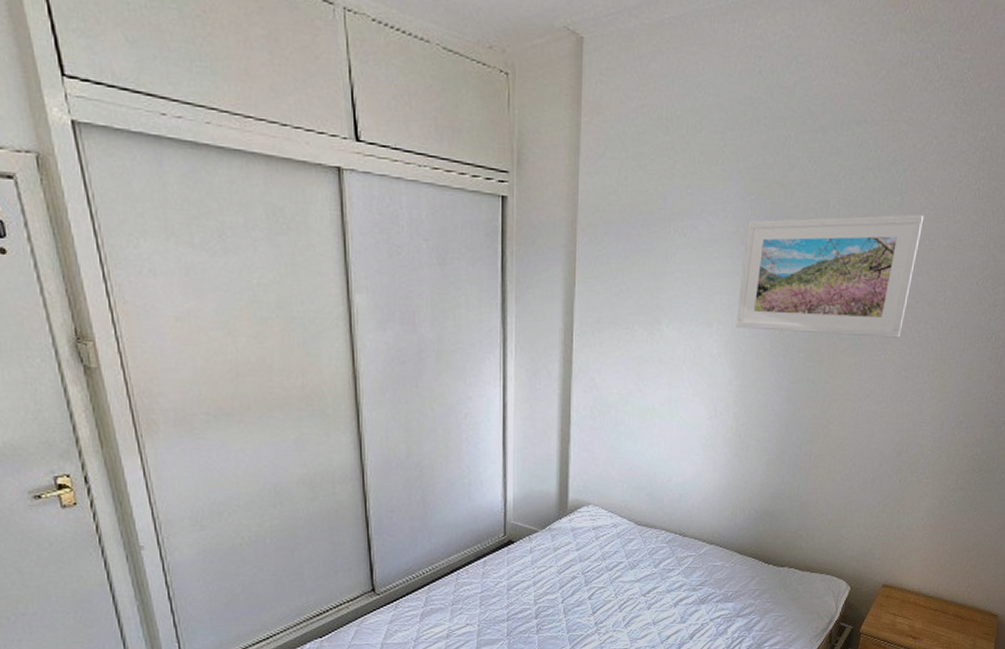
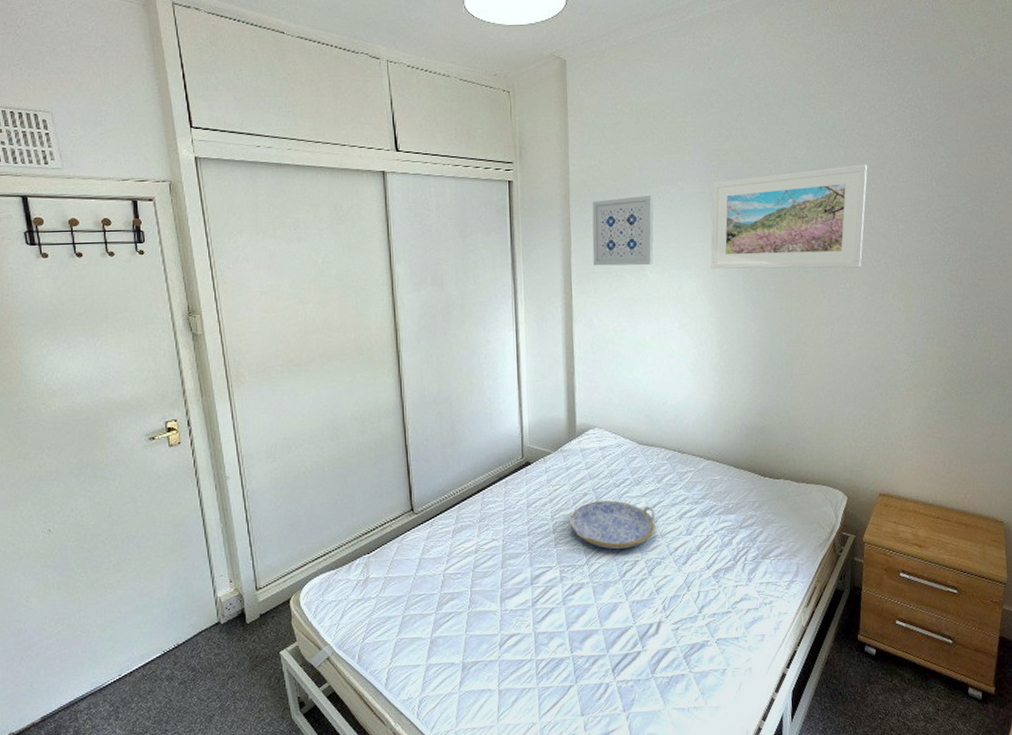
serving tray: none [553,585,649,637] -> present [568,500,656,550]
wall art: none [600,230,678,318] -> present [592,196,654,266]

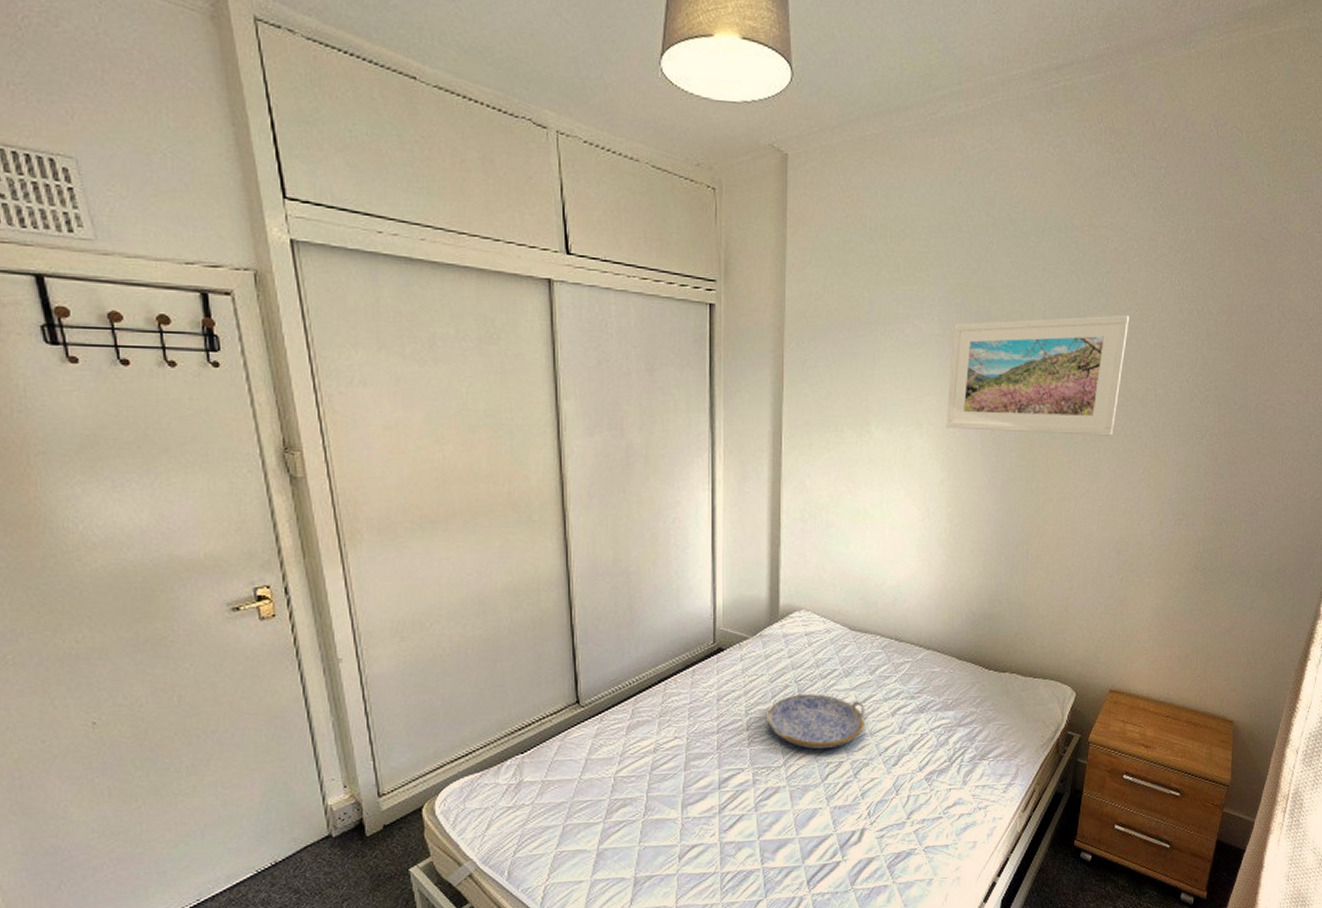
wall art: present [592,196,654,266] -> none [809,334,885,420]

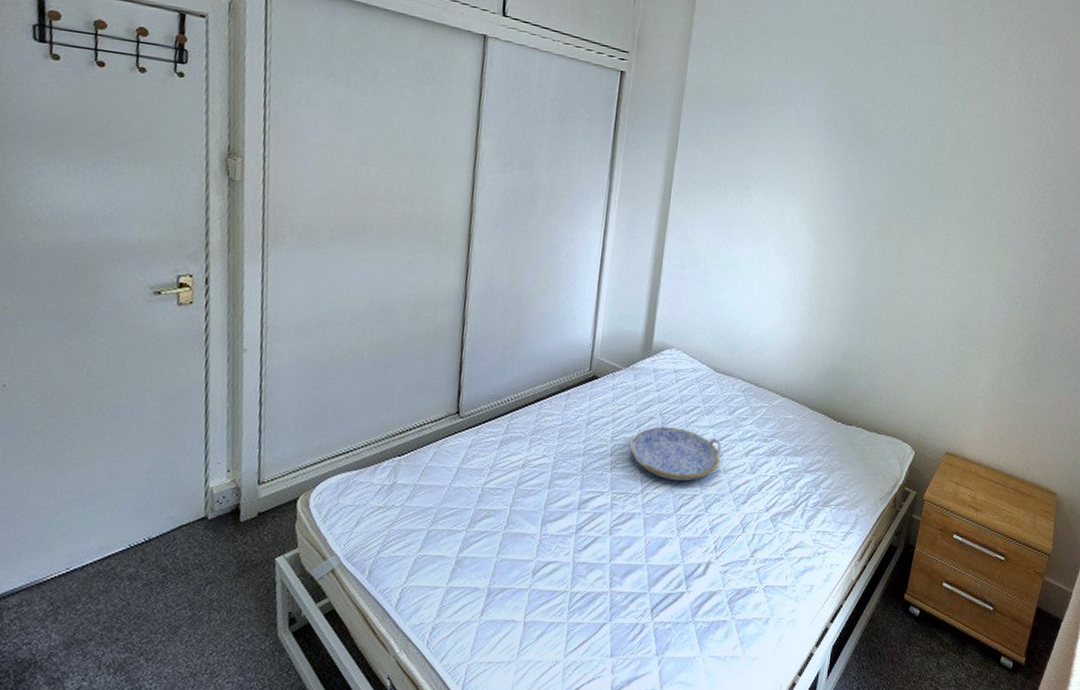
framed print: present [946,314,1130,436] -> none [816,110,982,222]

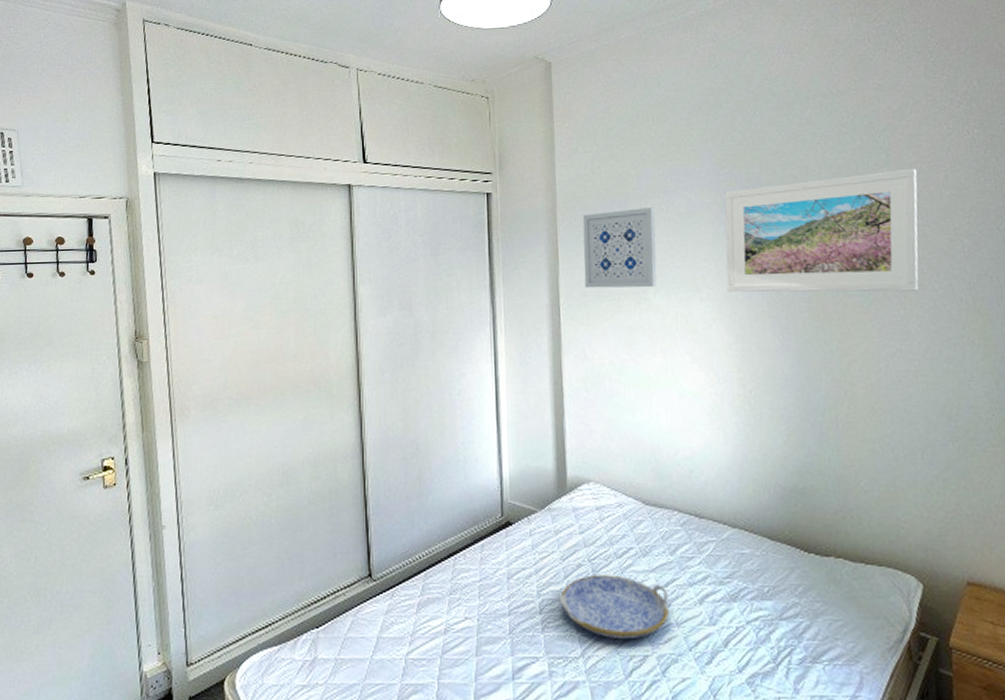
wall art: none [697,108,770,186] -> present [582,208,657,288]
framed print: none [816,110,982,222] -> present [724,168,919,293]

